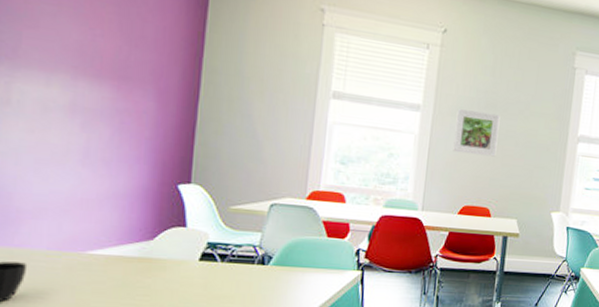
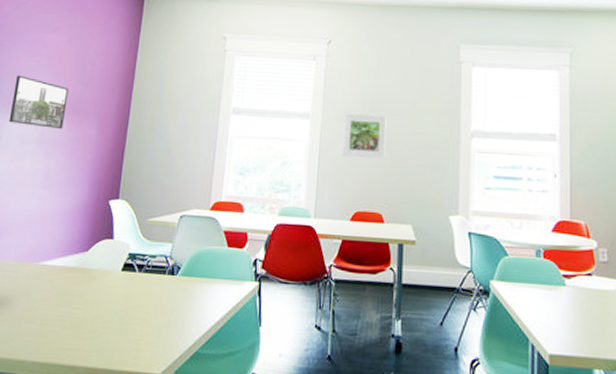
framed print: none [19,20,109,98] -> present [9,75,69,130]

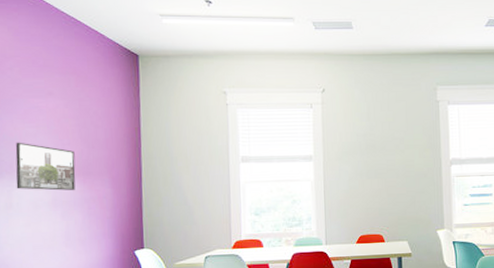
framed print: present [342,114,387,159] -> none [343,153,381,191]

